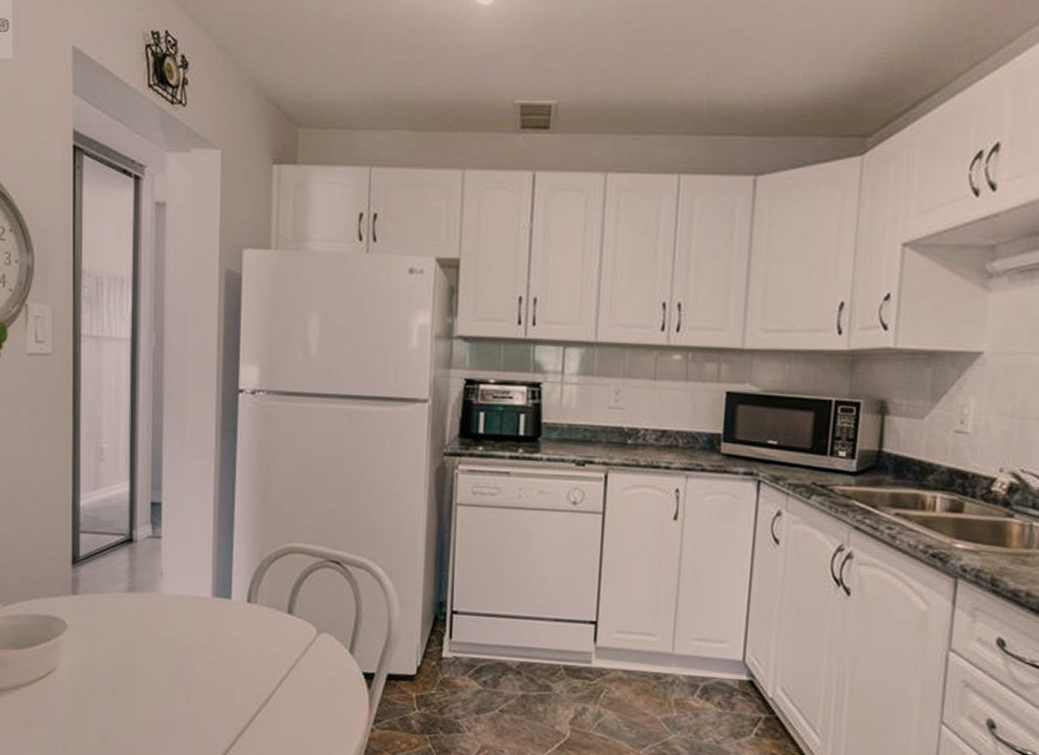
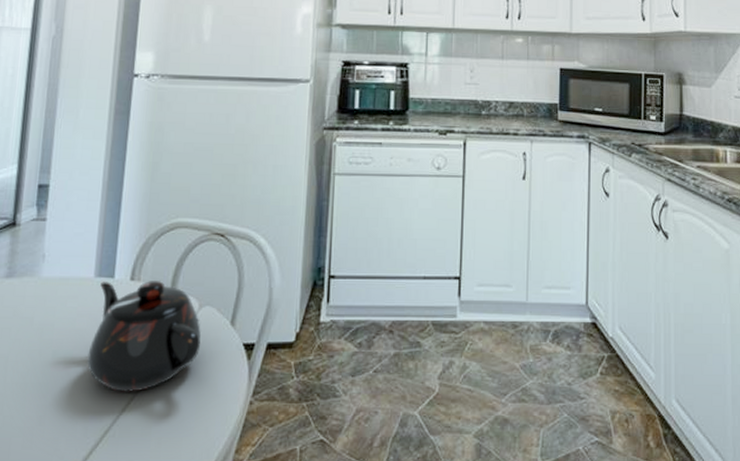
teapot: none [209,602,321,710] -> present [86,280,202,392]

